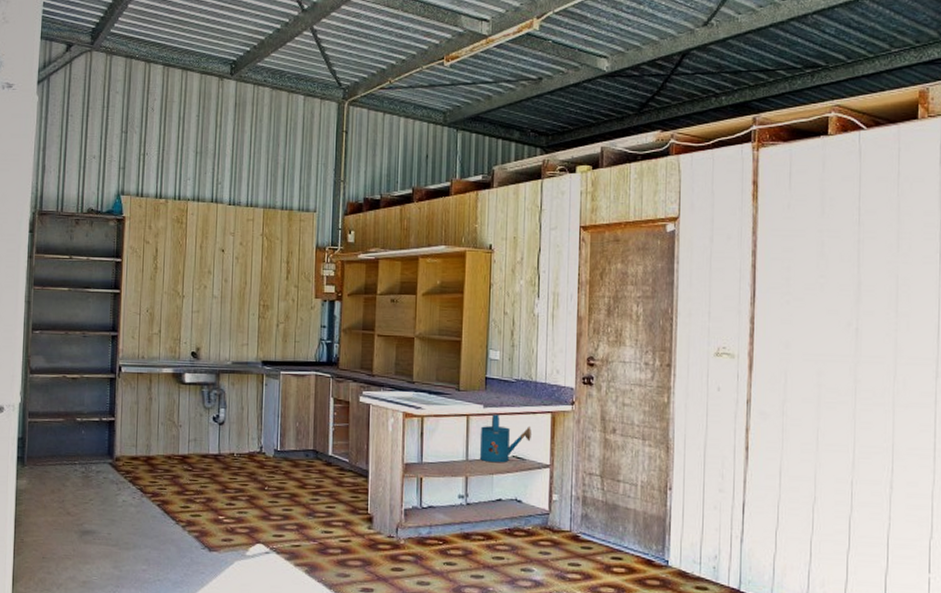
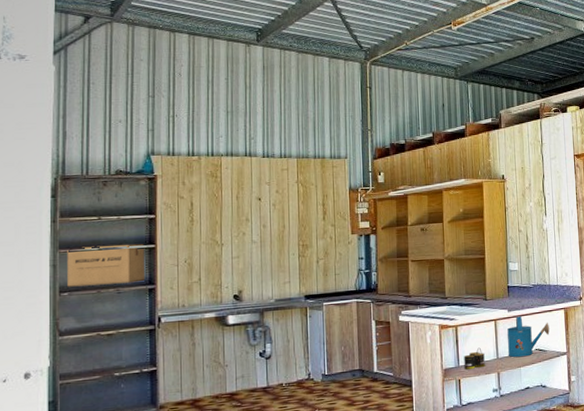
box: none [39,285,110,328] -> present [67,243,144,287]
paint can: none [428,444,452,469] -> present [464,347,485,371]

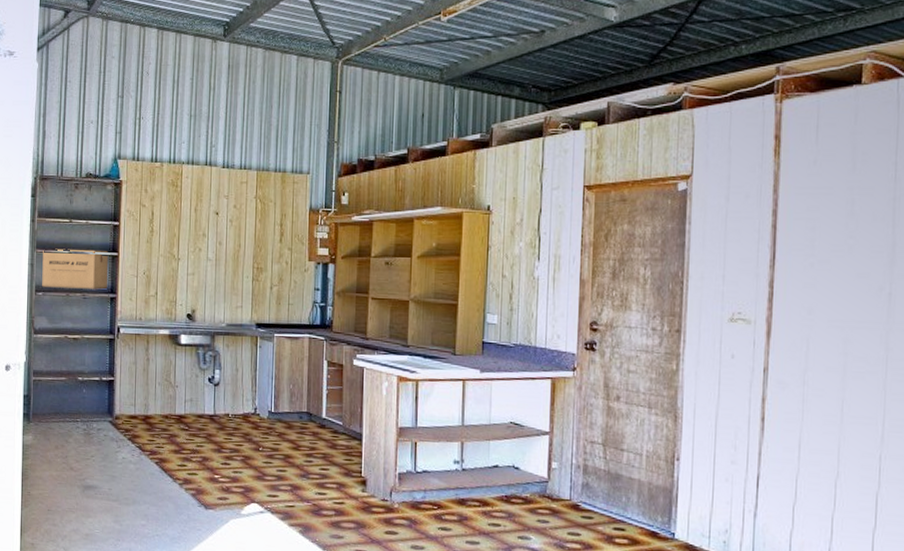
paint can: present [464,347,485,371] -> none [422,409,448,434]
watering can: present [507,316,550,358] -> none [477,379,530,429]

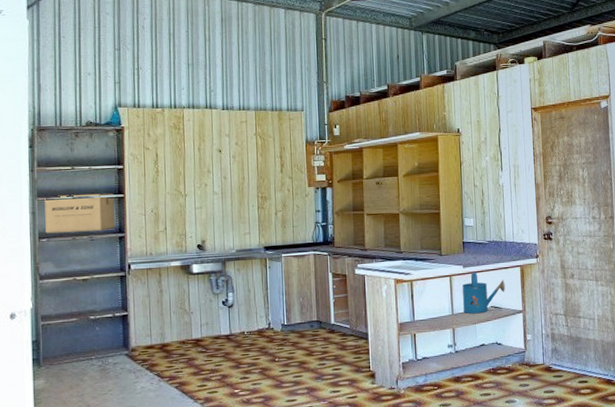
watering can: none [477,379,530,429] -> present [463,272,505,314]

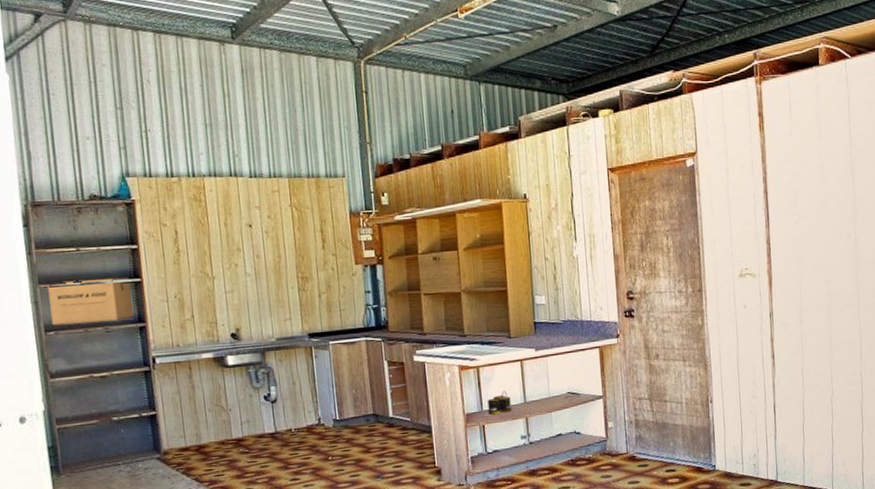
paint can: none [419,303,440,325] -> present [487,390,512,416]
watering can: present [463,272,505,314] -> none [535,356,583,402]

